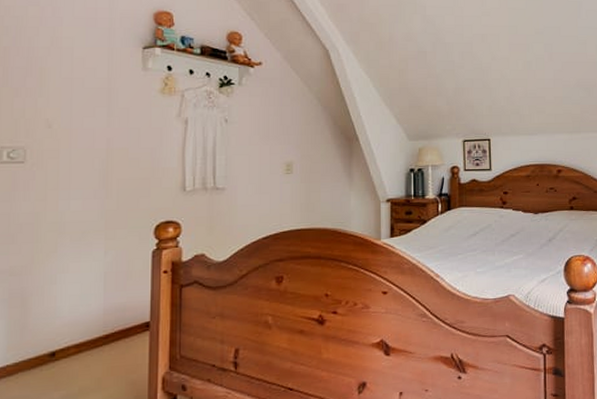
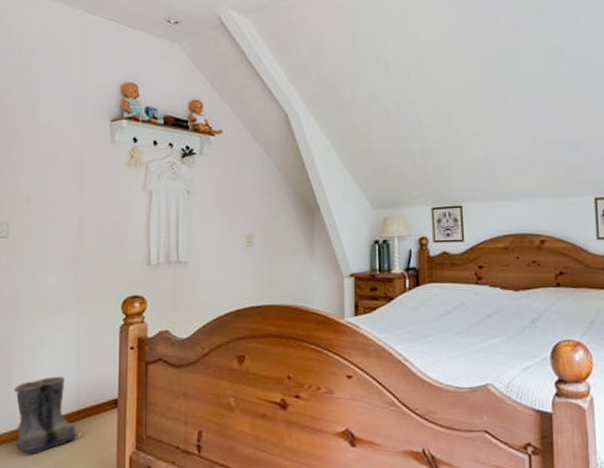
boots: none [32,301,107,381] -> present [14,376,79,455]

